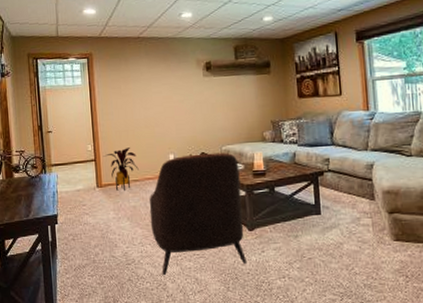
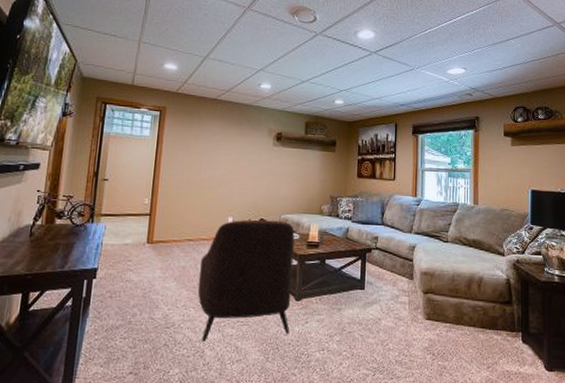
house plant: present [103,148,139,191] -> none [159,205,195,249]

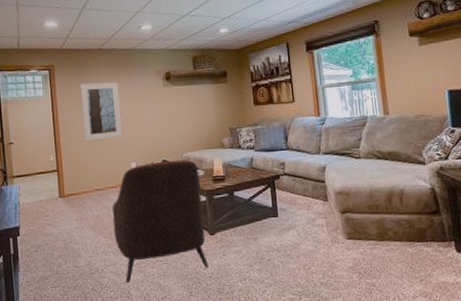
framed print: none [184,130,229,190] -> present [80,81,123,141]

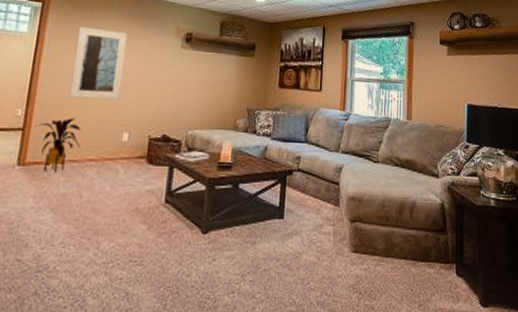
house plant: none [65,157,101,200] -> present [35,118,81,172]
armchair: present [112,159,208,283] -> none [80,136,204,287]

